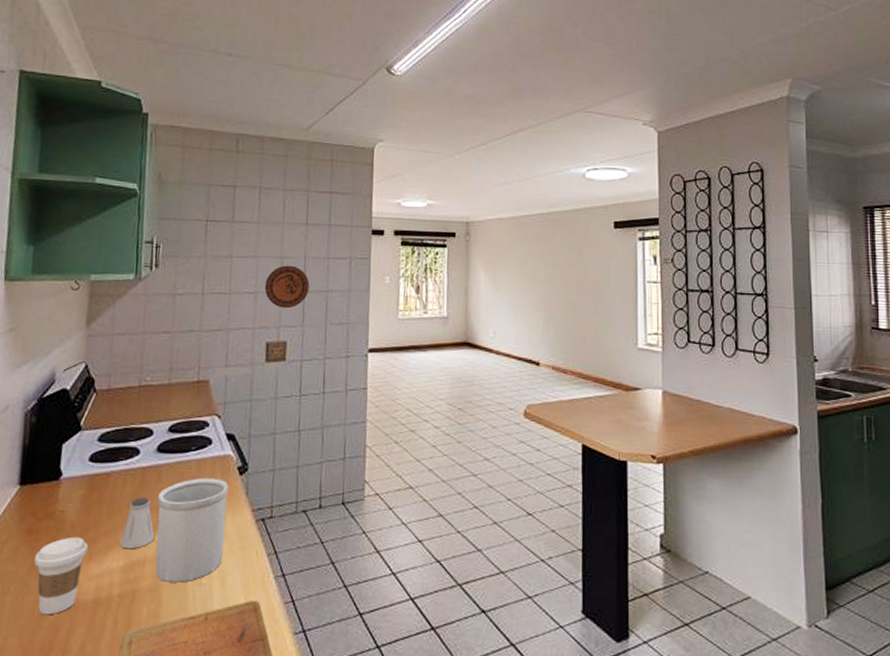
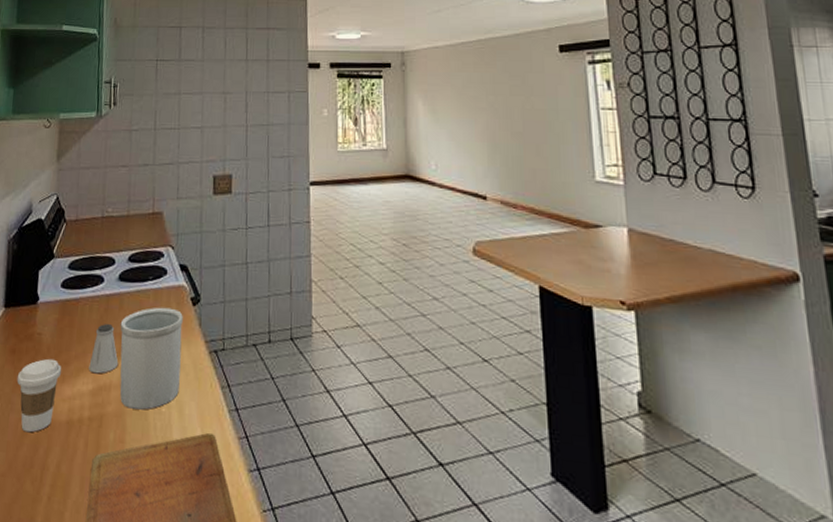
decorative plate: present [264,265,310,309] -> none [210,100,251,143]

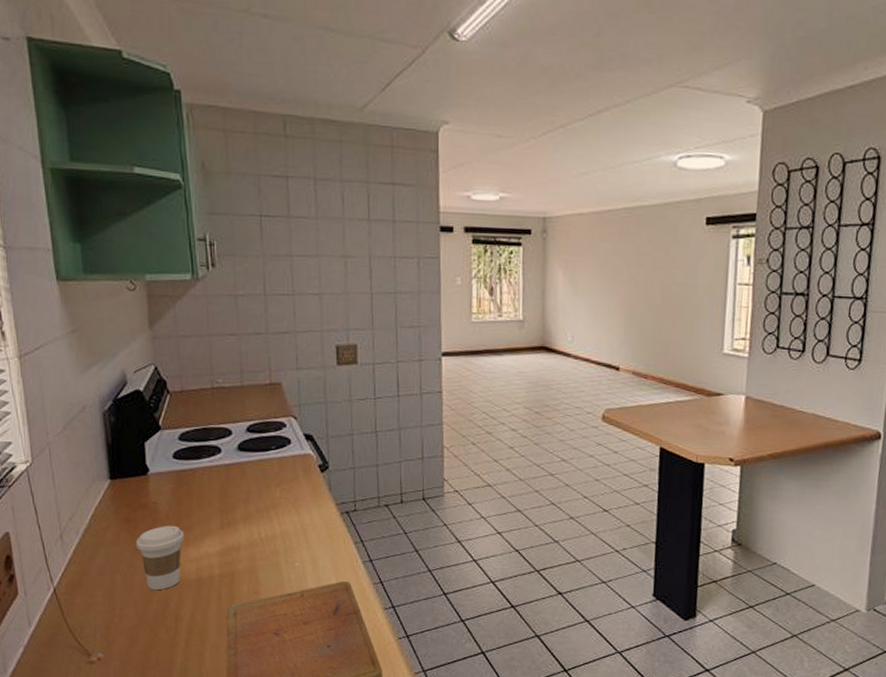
saltshaker: present [89,324,119,374] -> none [214,492,246,537]
utensil holder: present [120,307,183,410] -> none [244,474,312,566]

